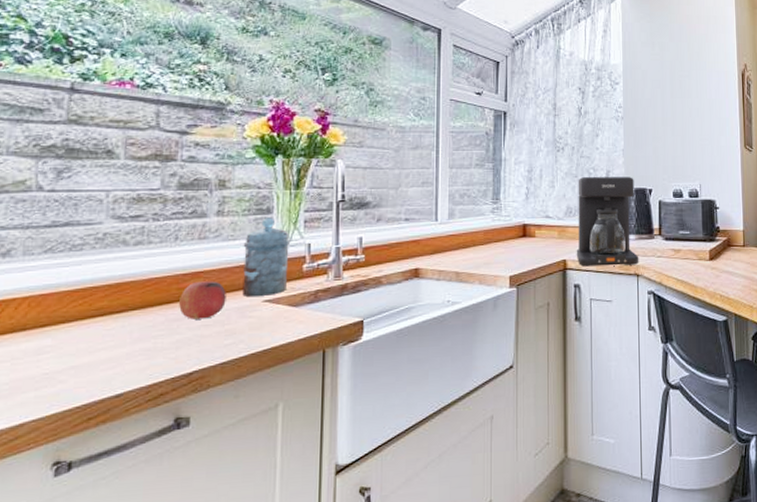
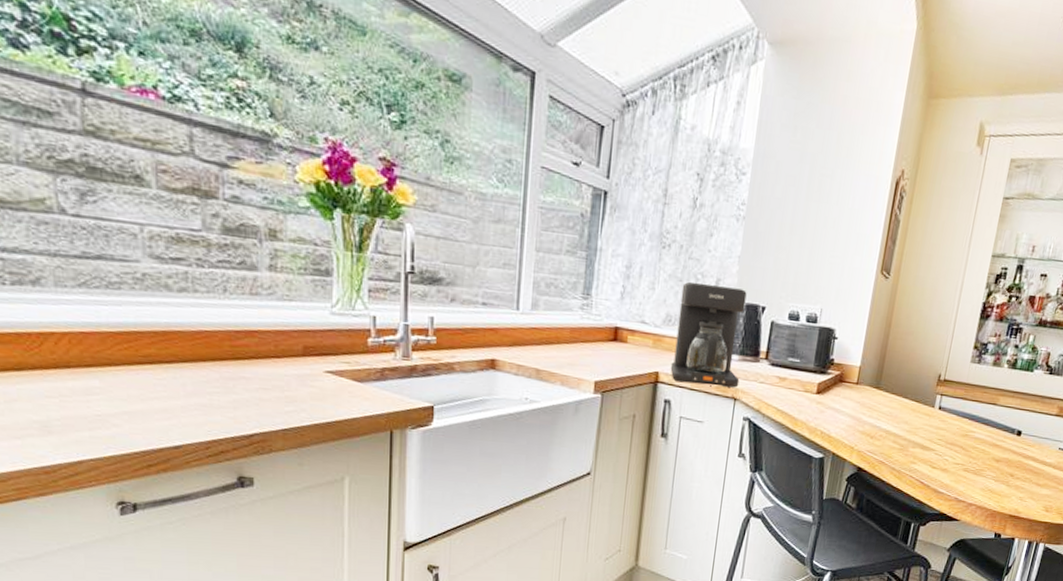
fruit: present [179,281,226,320] -> none [234,340,284,382]
canister: present [242,218,291,296] -> none [300,280,354,367]

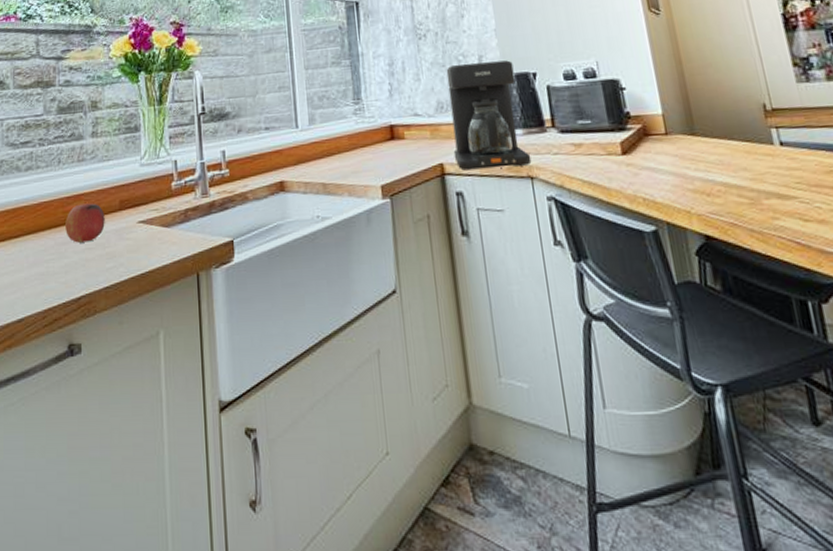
fruit: none [234,340,284,382] -> present [65,203,105,243]

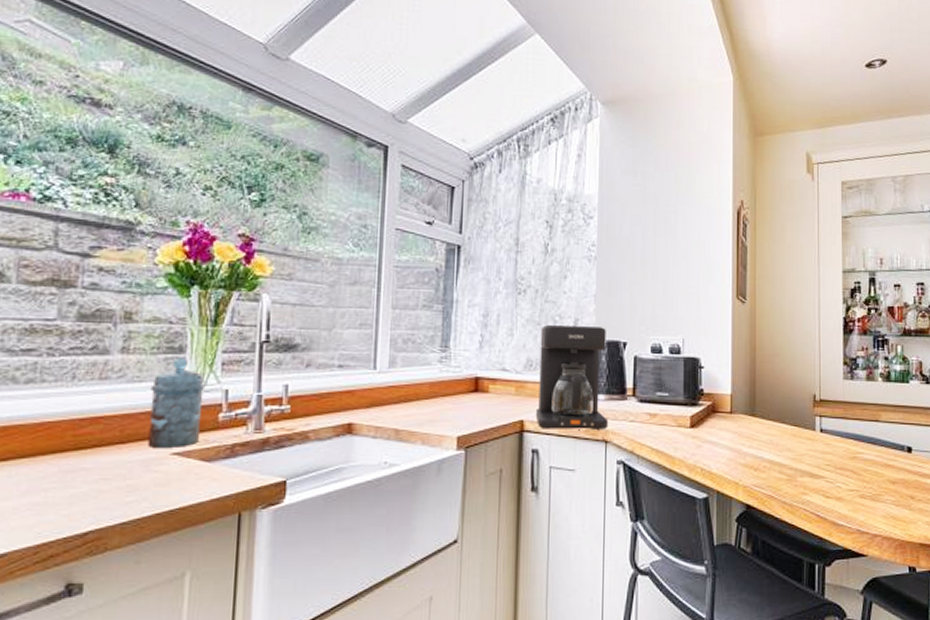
fruit: present [65,203,105,243] -> none [74,428,129,472]
canister: none [116,135,159,218] -> present [148,358,206,447]

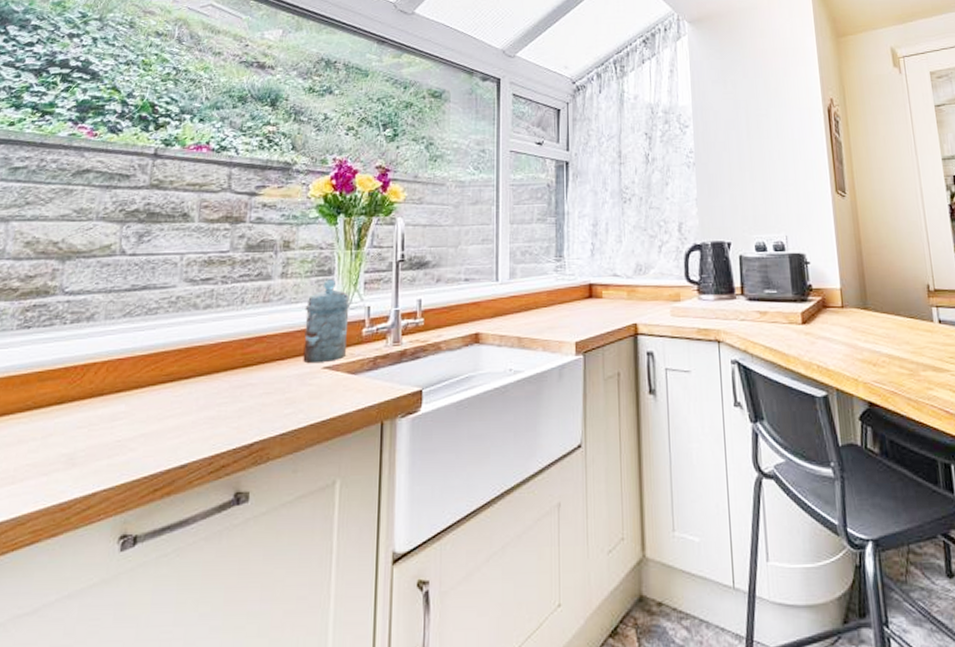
coffee maker: present [535,325,609,429] -> none [647,229,720,331]

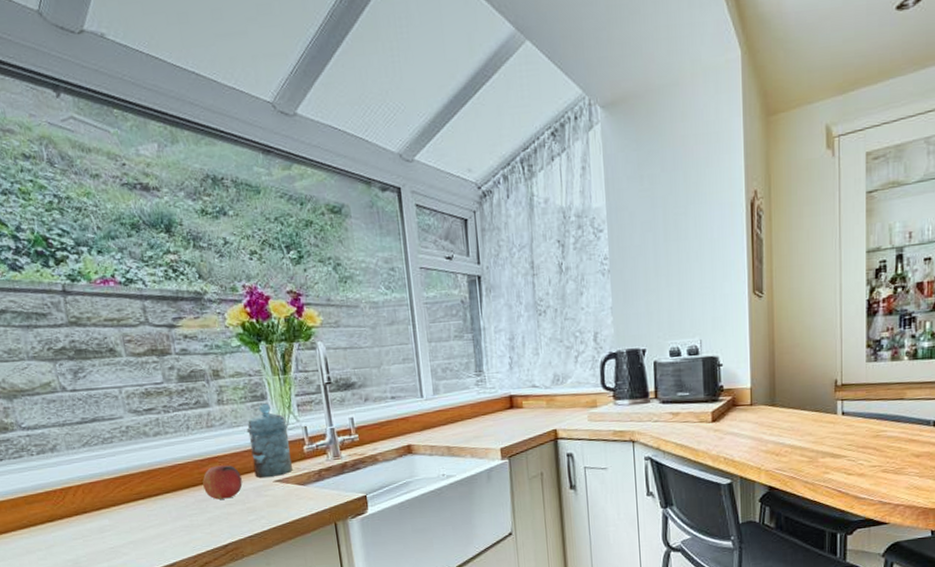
fruit: none [243,346,288,387] -> present [202,465,243,500]

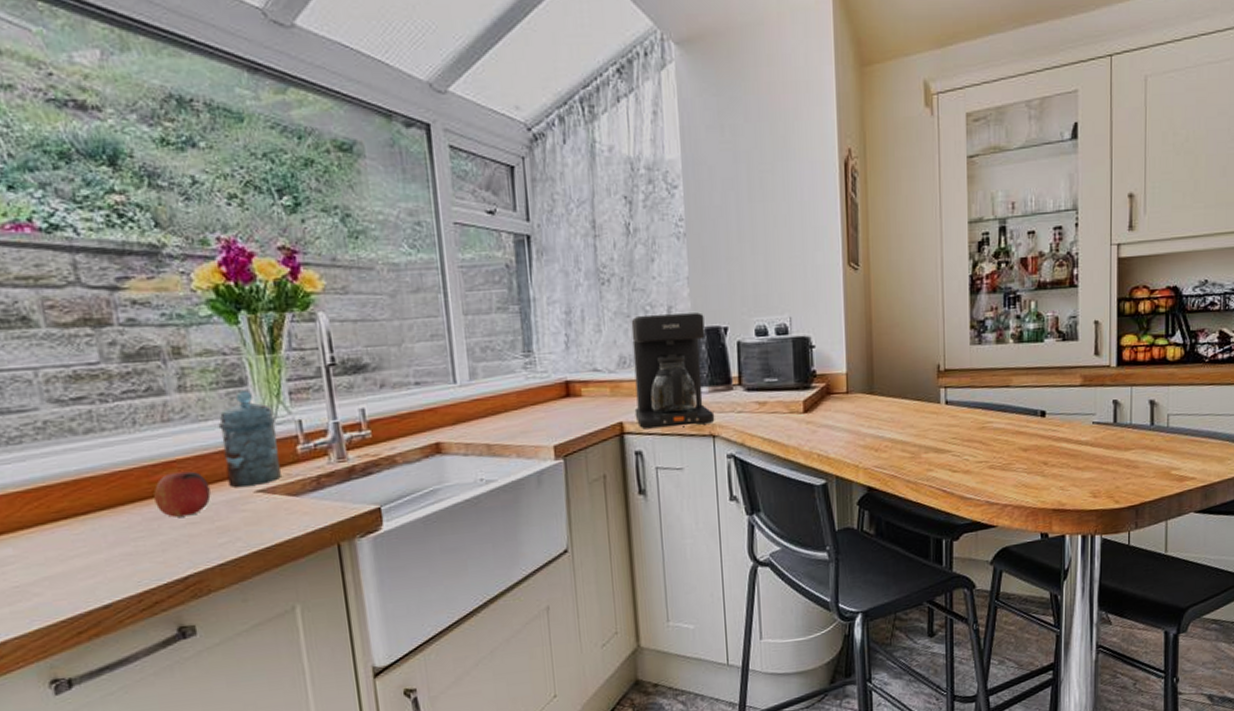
coffee maker: none [563,337,634,435] -> present [631,312,715,429]

